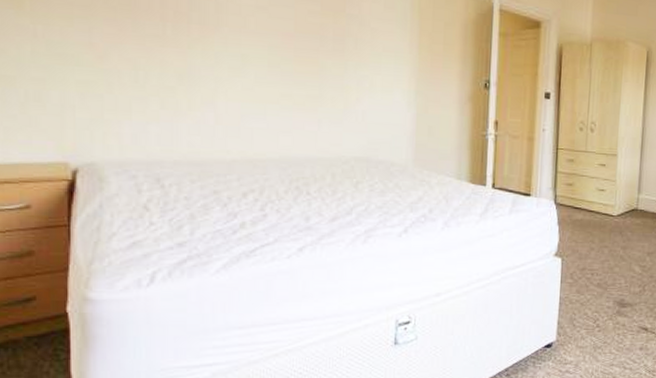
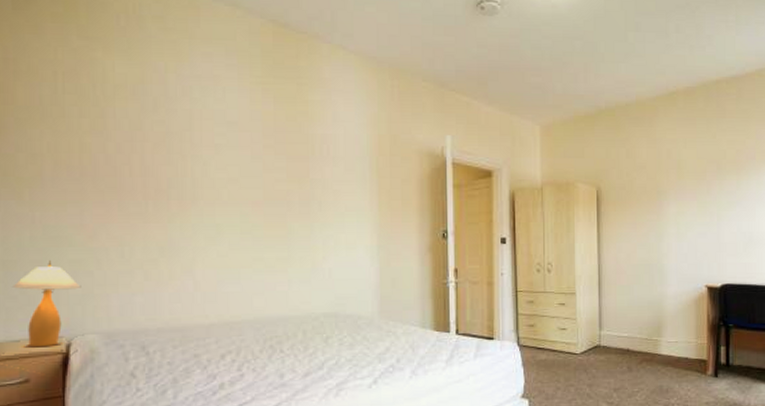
table lamp: none [10,79,90,173] -> present [11,261,81,348]

